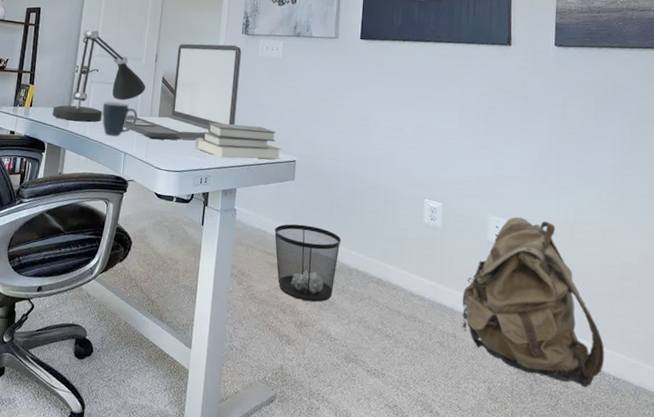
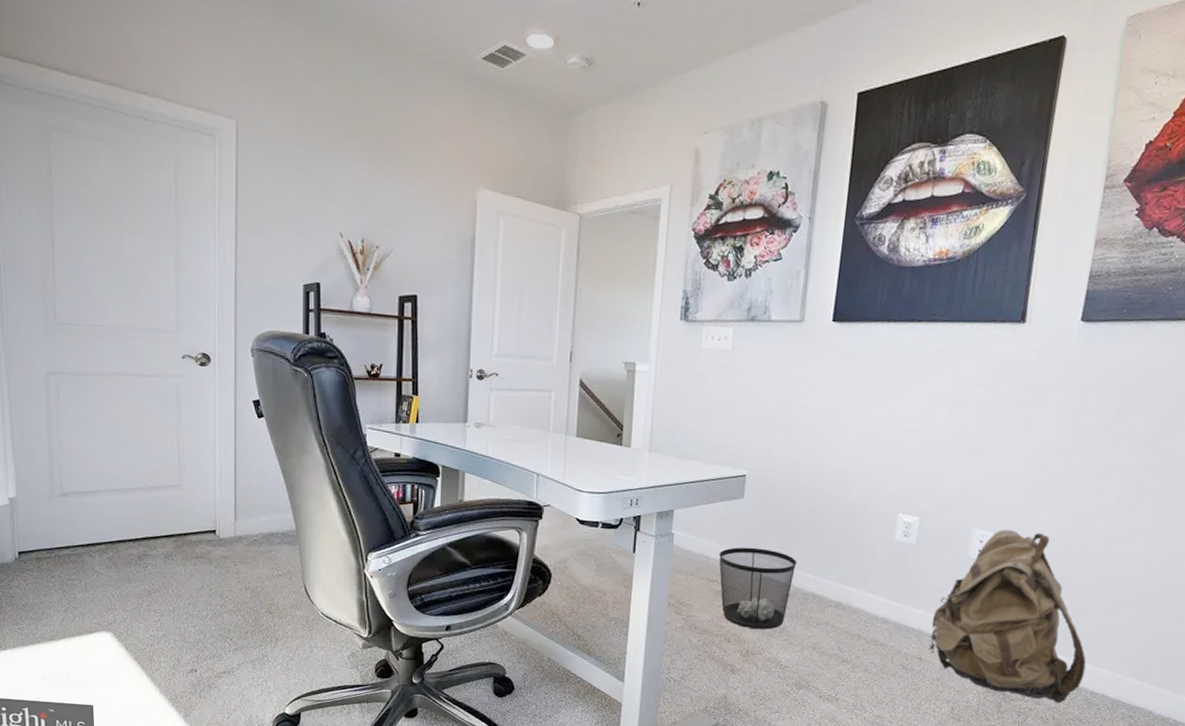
desk lamp: present [52,29,146,122] -> none [444,322,560,439]
mug: present [102,101,138,137] -> none [506,412,551,456]
laptop: present [124,43,241,141] -> none [534,335,680,457]
books: present [195,122,281,160] -> none [623,433,728,476]

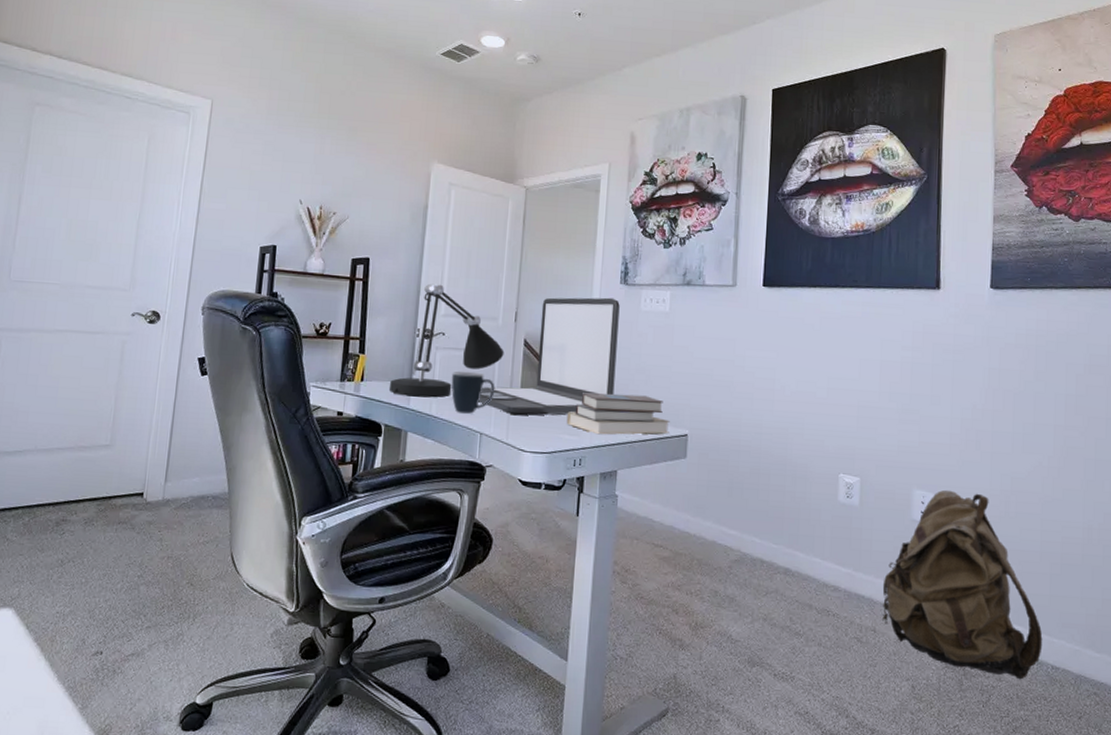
desk lamp: none [444,322,560,439] -> present [388,283,504,398]
mug: none [506,412,551,456] -> present [451,371,495,415]
laptop: none [534,335,680,457] -> present [478,297,620,416]
books: none [623,433,728,476] -> present [566,393,670,435]
waste bin: present [719,547,797,629] -> none [664,509,743,599]

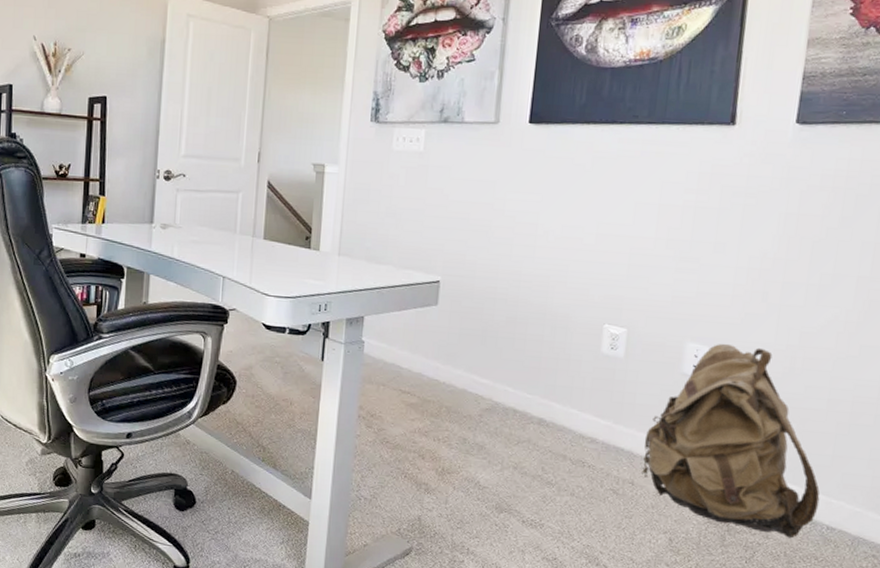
desk lamp: present [388,283,504,398] -> none [130,123,247,240]
mug: present [451,371,495,415] -> none [192,213,238,258]
laptop: present [478,297,620,416] -> none [221,136,370,260]
books: present [566,393,670,435] -> none [311,236,421,281]

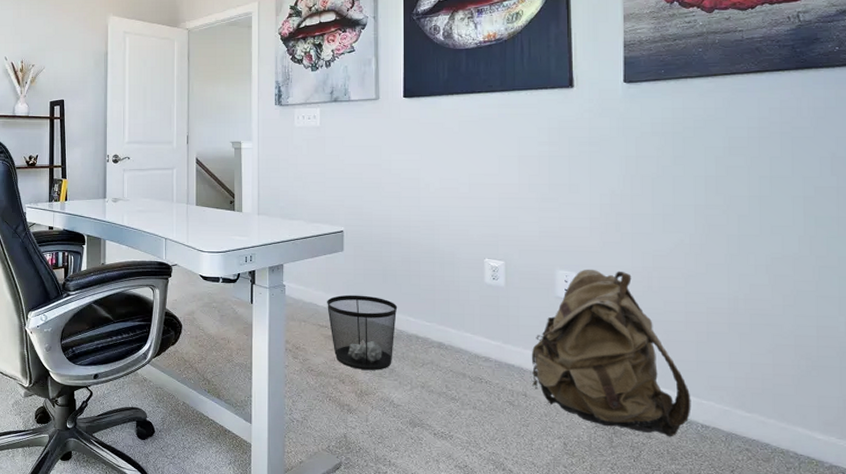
waste bin: none [412,357,496,446] -> present [327,294,398,370]

